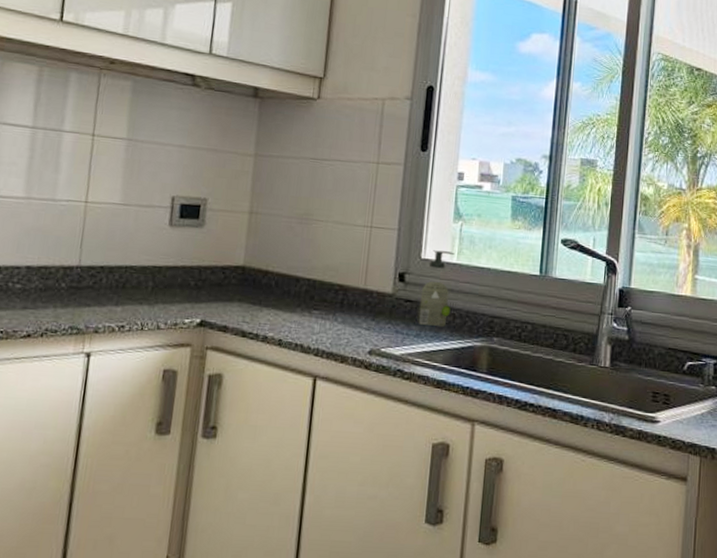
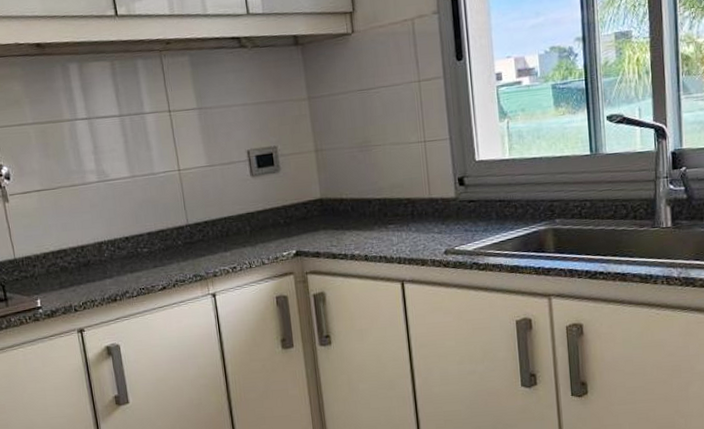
soap dispenser: present [416,250,455,327] -> none [479,149,512,220]

